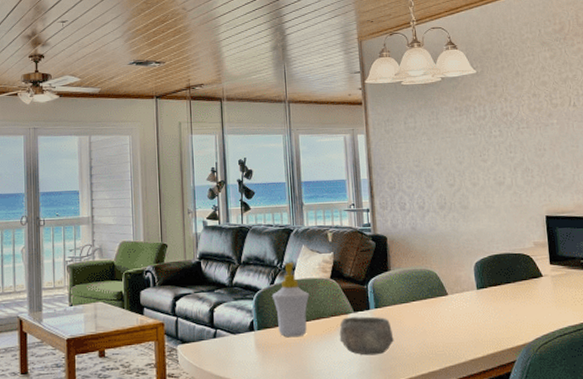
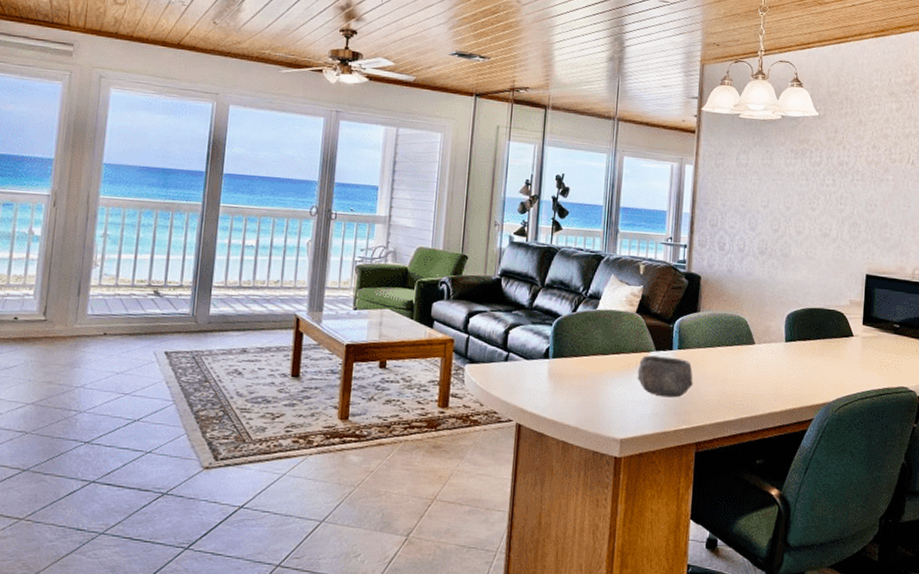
soap bottle: present [271,262,310,338] -> none [572,291,612,370]

